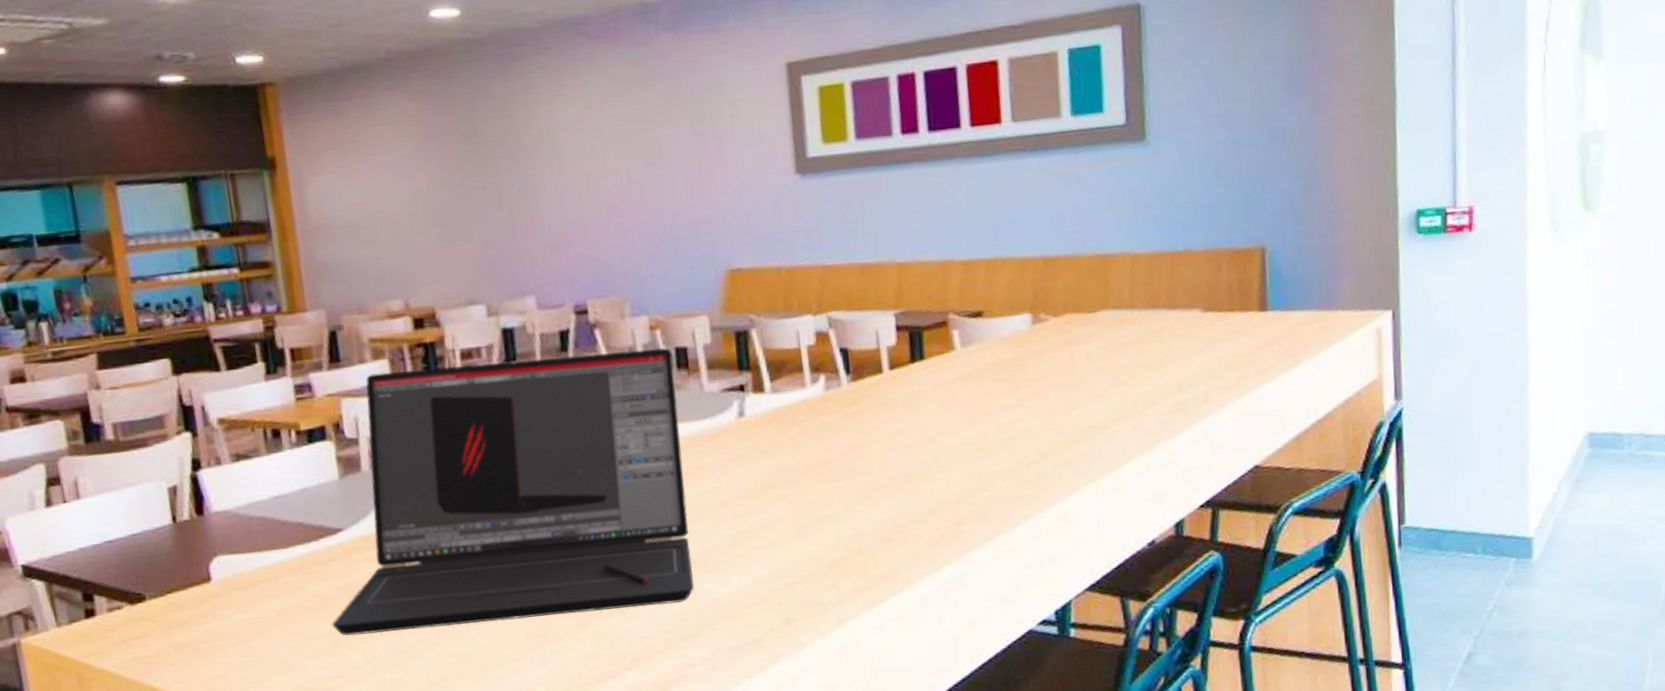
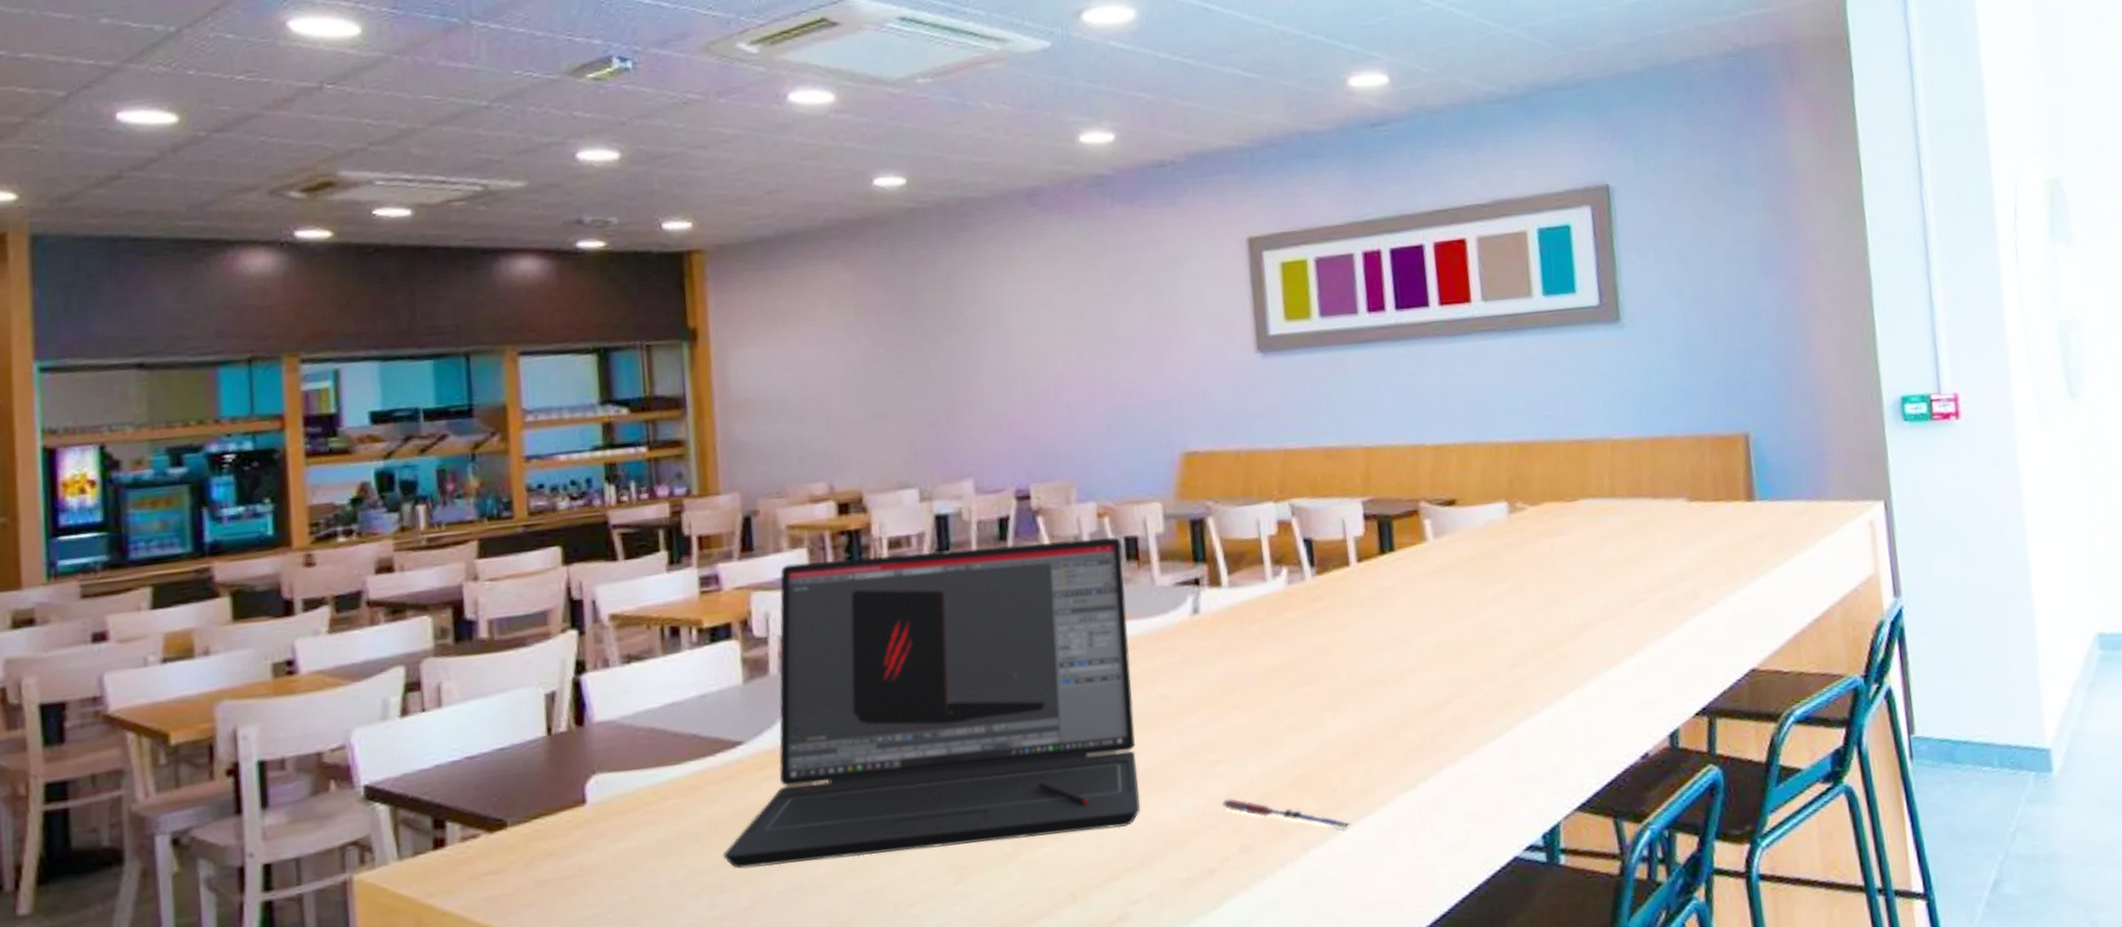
pen: none [767,578,882,605] -> present [1222,798,1351,829]

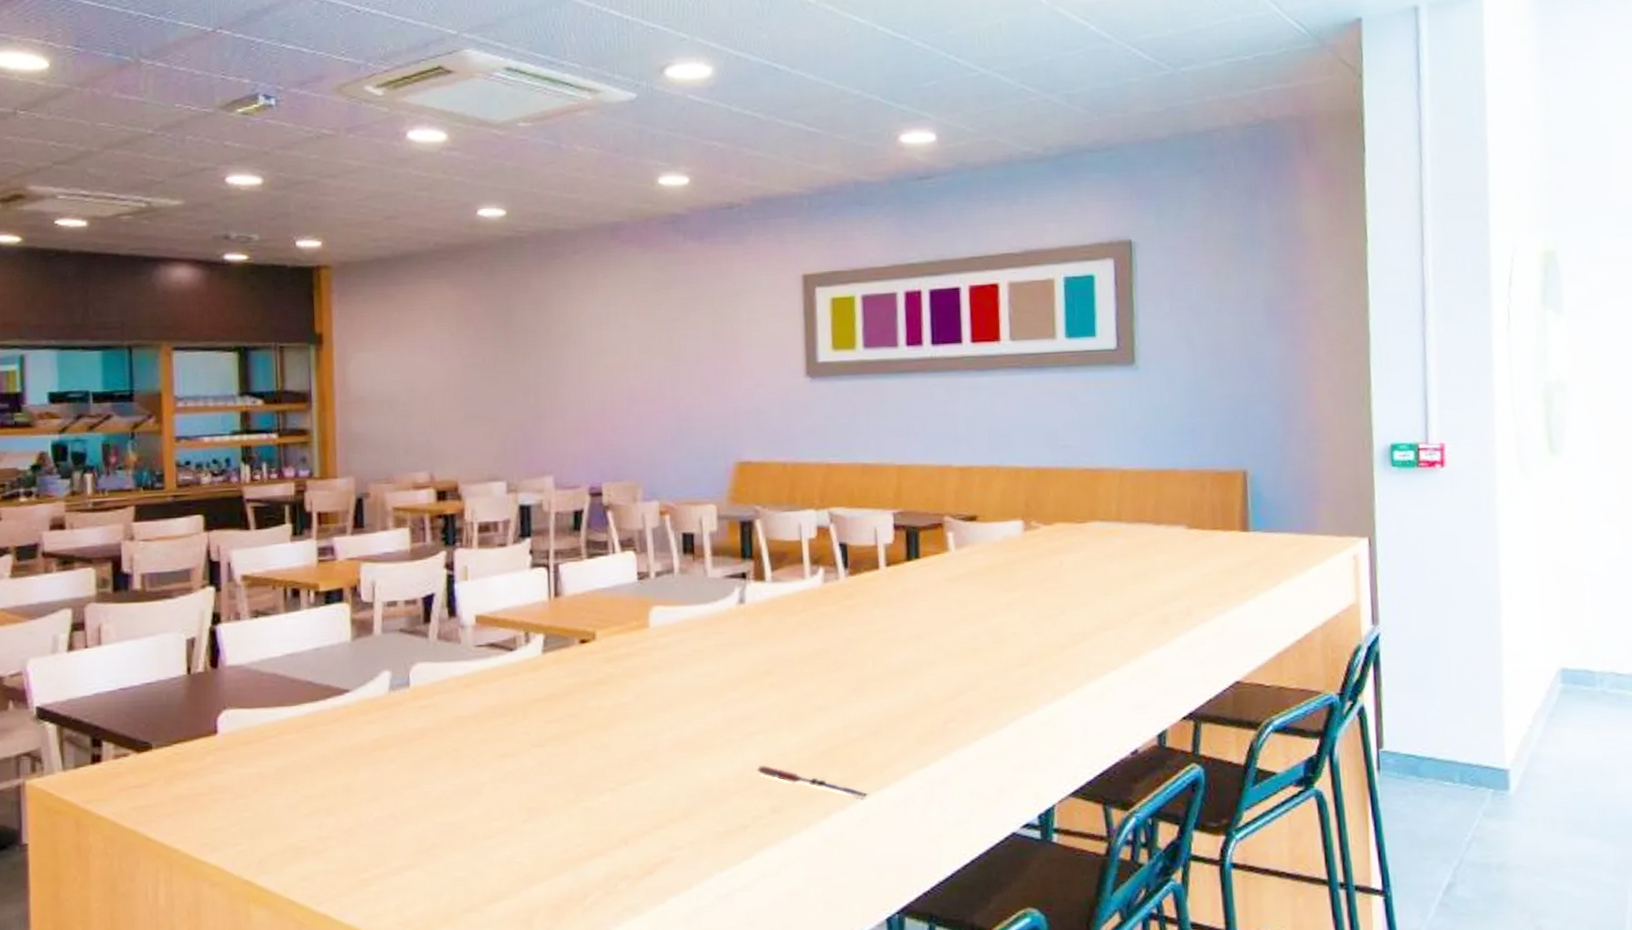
laptop: present [723,537,1140,869] -> none [330,533,685,797]

